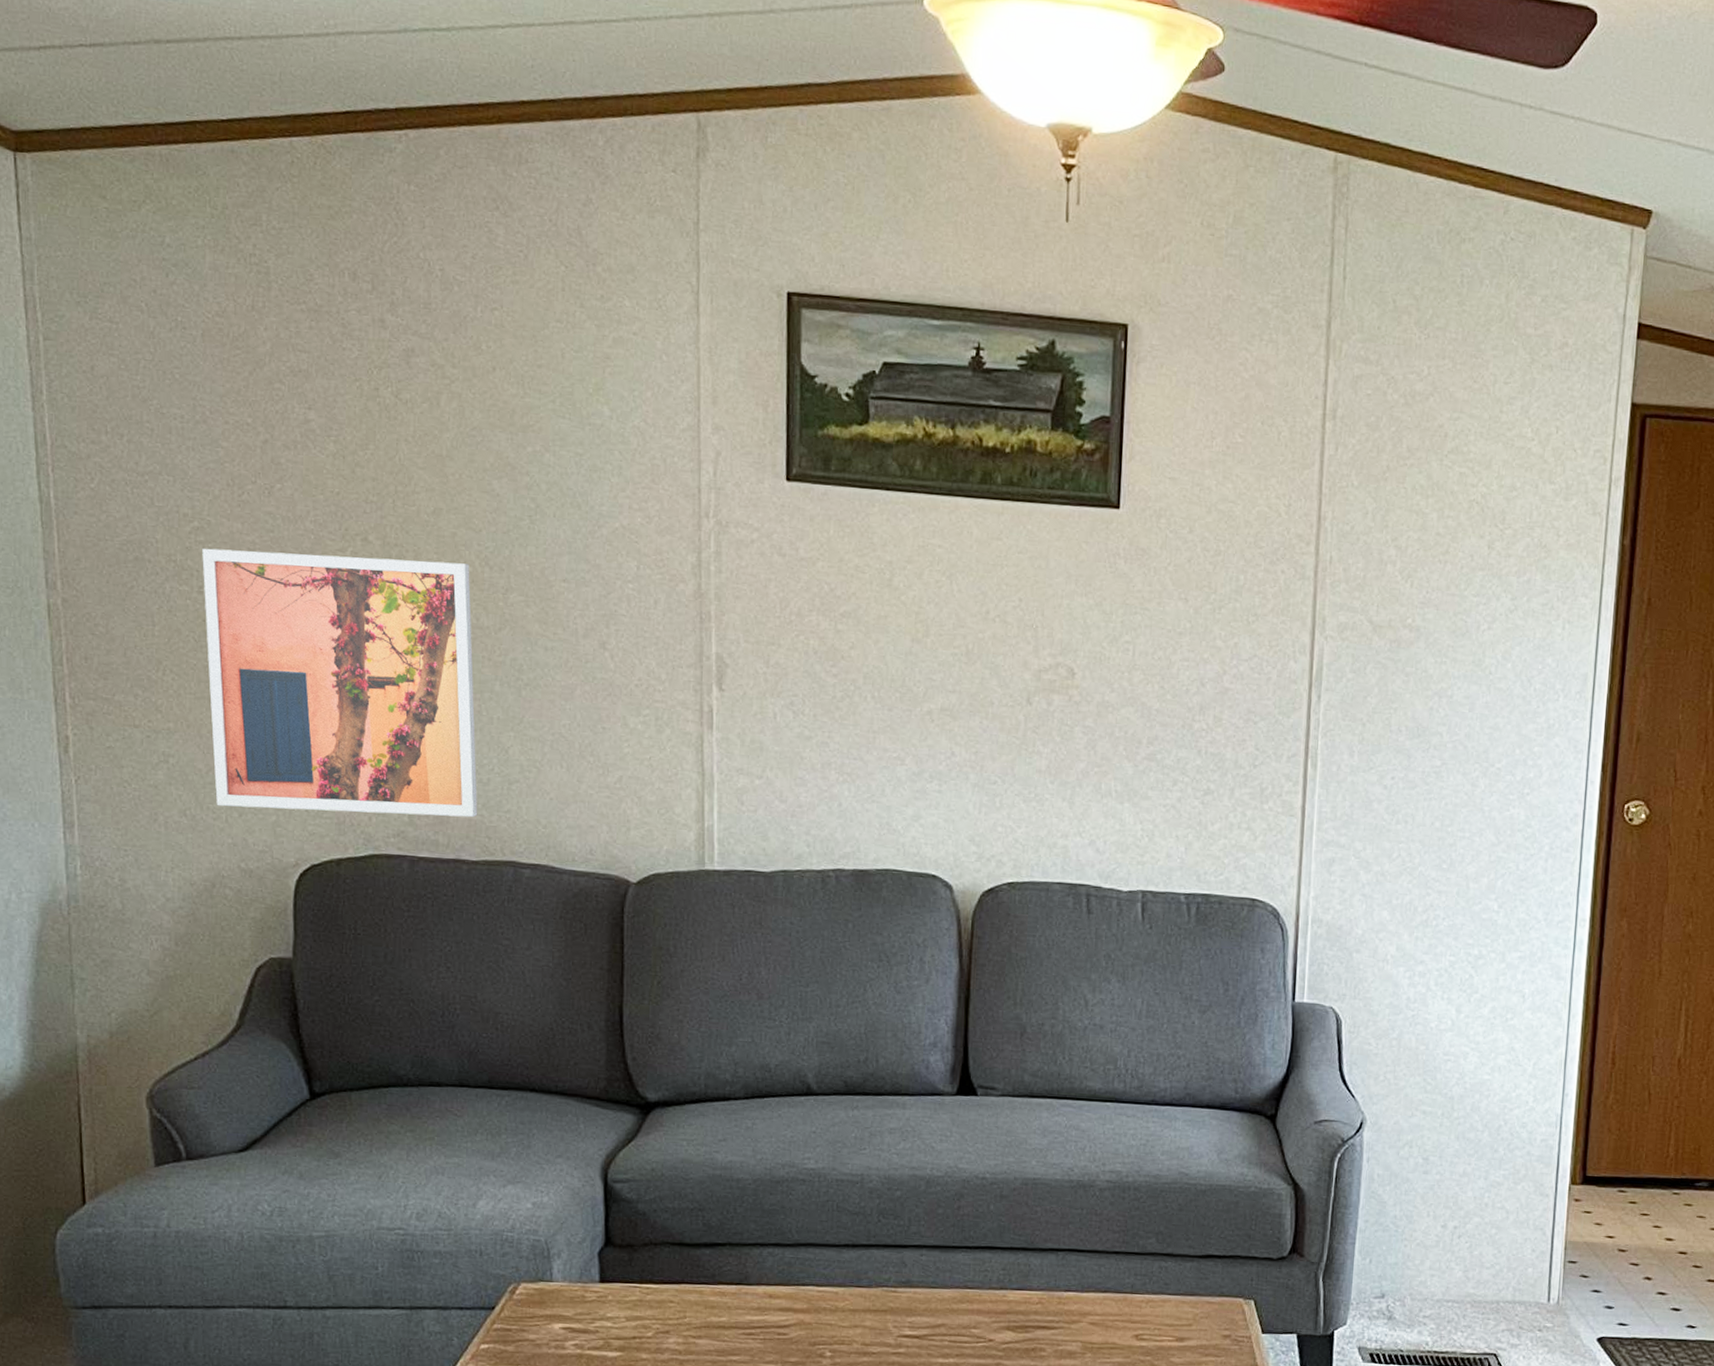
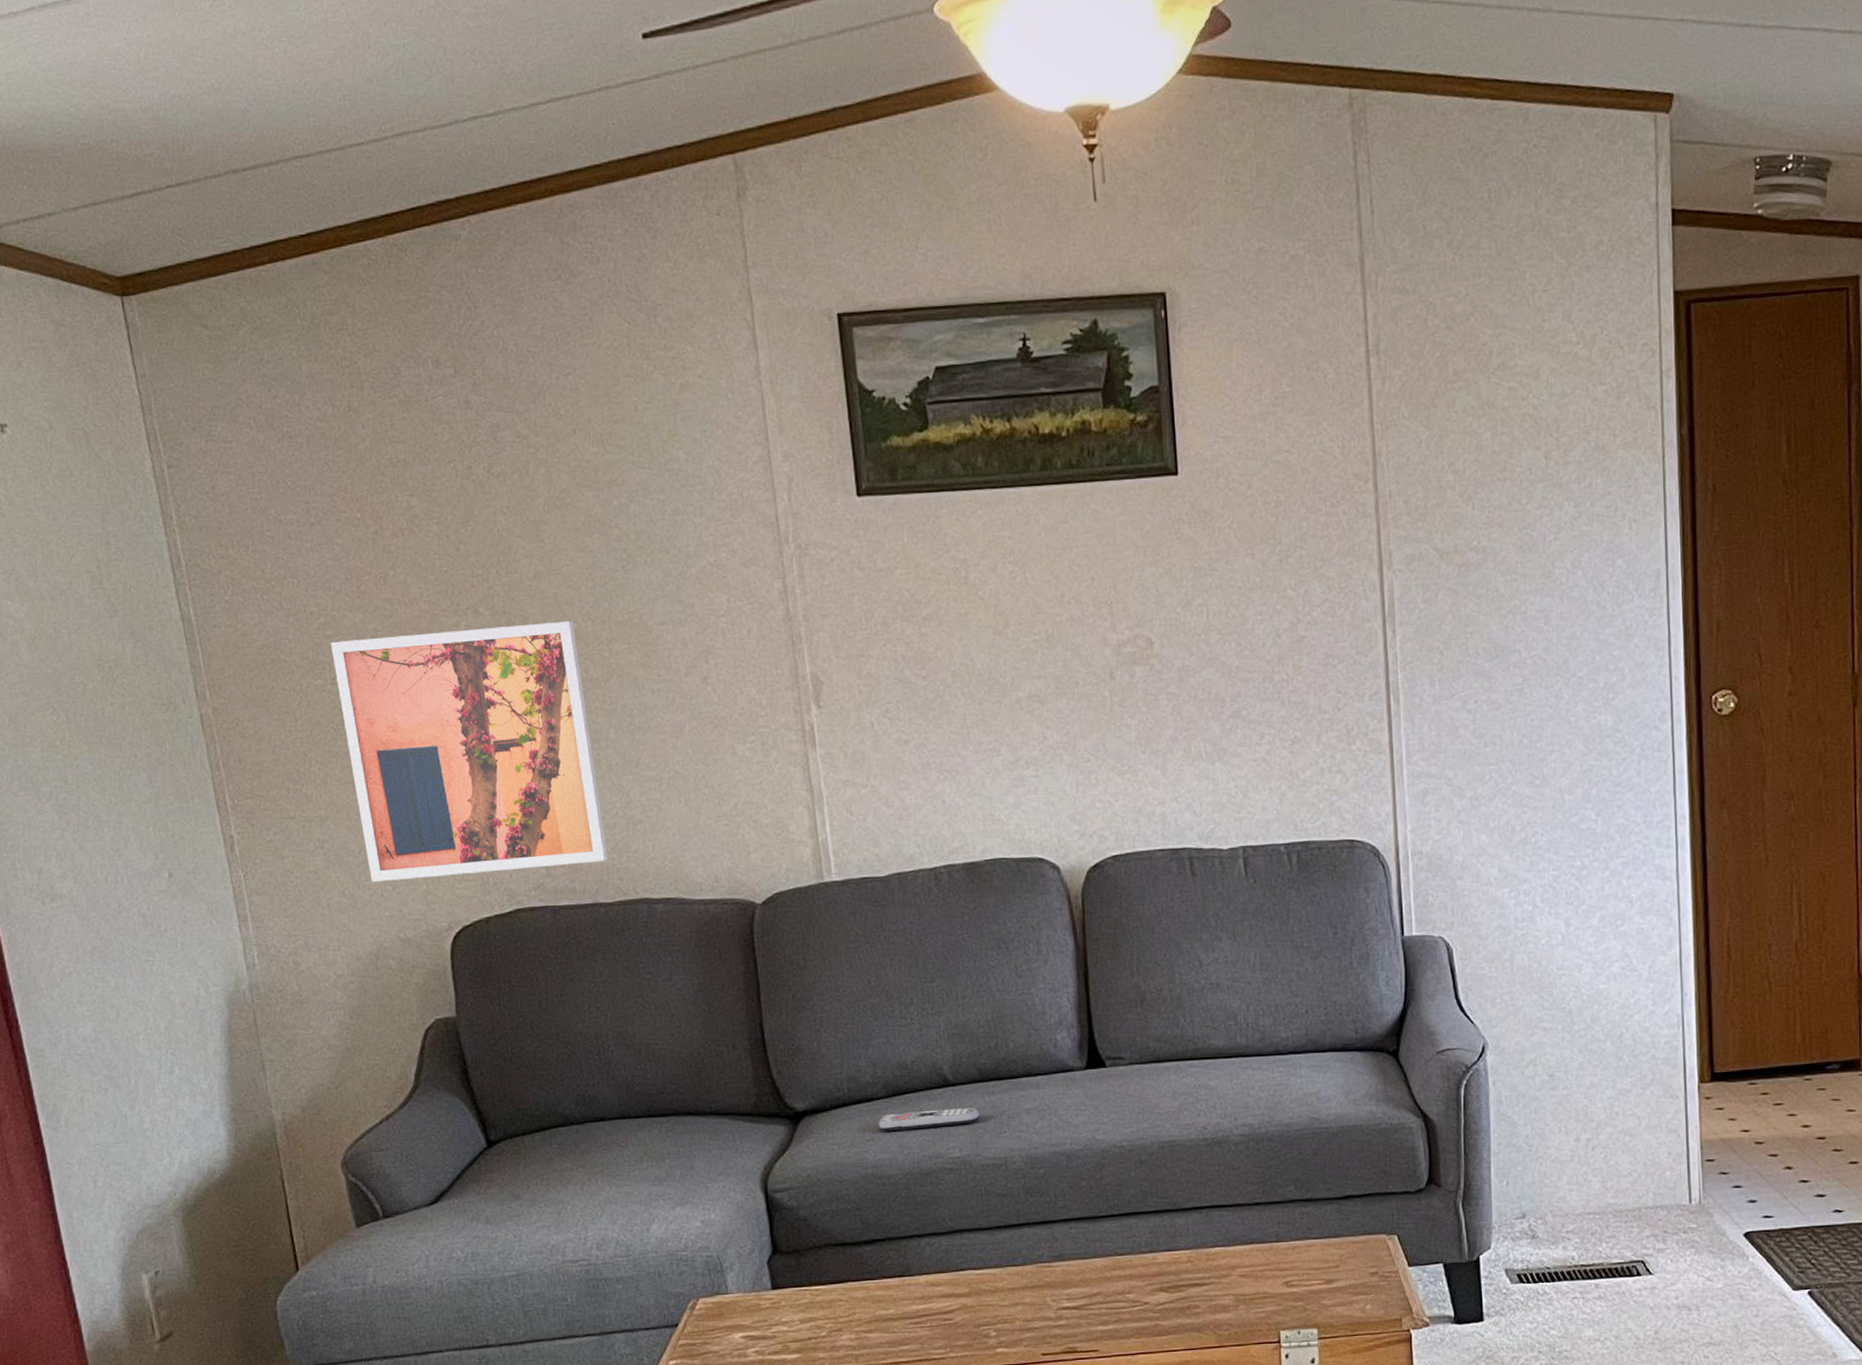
remote control: none [732,1115,840,1136] -> present [878,1108,980,1131]

